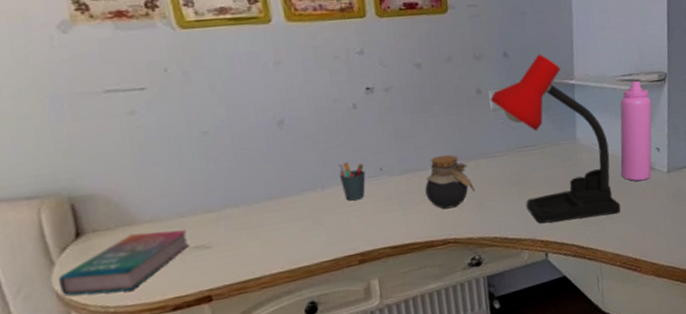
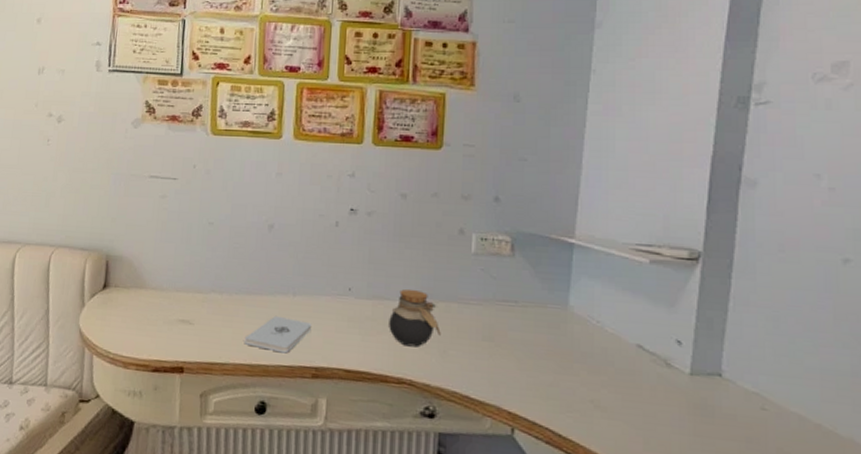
book: present [58,230,190,297] -> none [83,295,179,344]
notepad: none [276,211,349,252] -> present [244,315,312,354]
pen holder: present [338,162,366,201] -> none [311,274,335,314]
desk lamp: present [490,53,621,224] -> none [472,204,618,408]
water bottle: present [620,80,652,182] -> none [623,253,676,377]

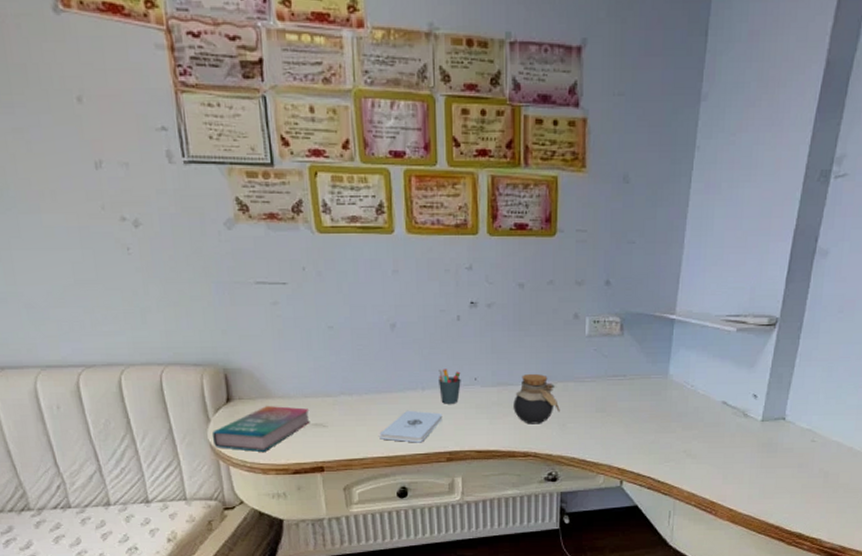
book: none [83,295,179,344] -> present [212,405,310,452]
pen holder: none [311,274,335,314] -> present [439,369,461,404]

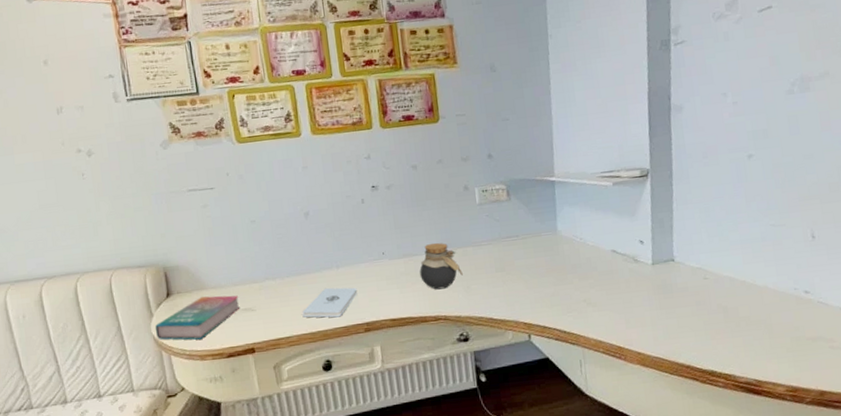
pen holder: present [439,369,461,404] -> none [350,247,371,279]

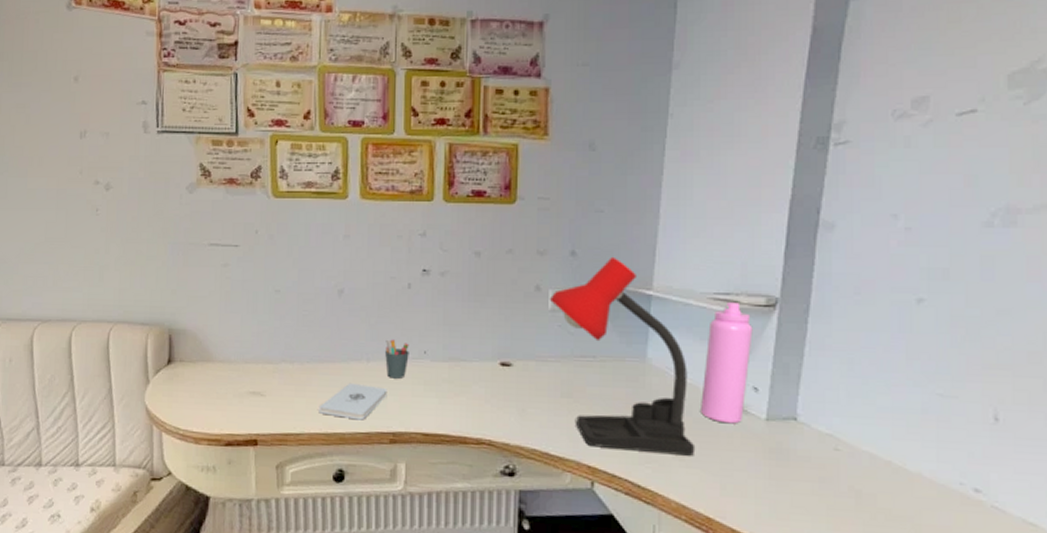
book: present [155,295,240,340] -> none [149,369,249,419]
pen holder: none [350,247,371,279] -> present [385,339,409,379]
jar: present [419,242,463,290] -> none [466,349,519,407]
desk lamp: none [476,154,604,307] -> present [549,256,696,456]
water bottle: none [600,177,635,272] -> present [701,301,753,424]

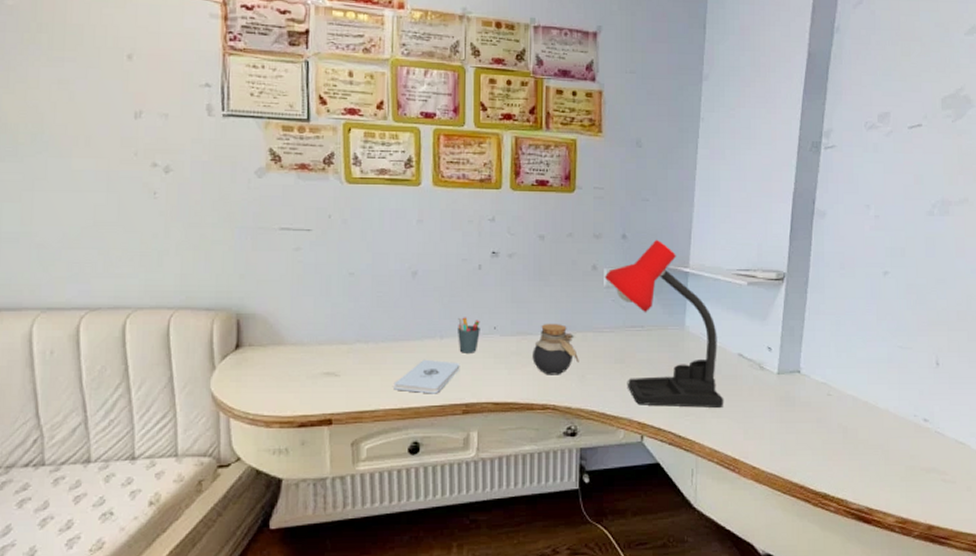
jar: none [466,349,519,407] -> present [532,323,579,375]
water bottle: present [701,301,753,424] -> none [728,276,767,379]

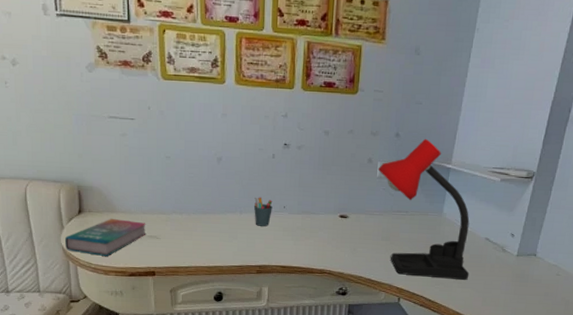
book: none [215,352,322,402] -> present [64,218,146,256]
notepad: present [393,359,460,394] -> none [202,229,256,257]
jar: present [532,323,579,375] -> none [314,205,352,247]

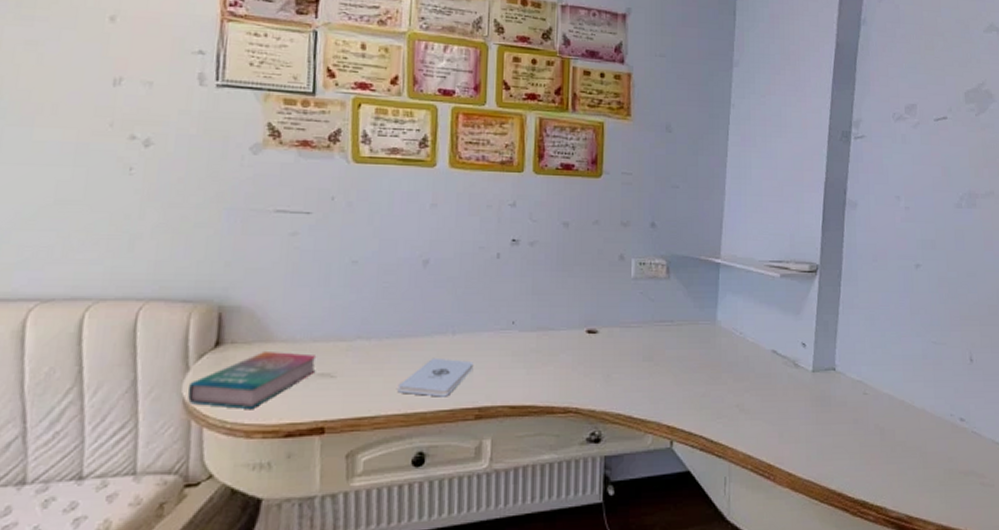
notepad: none [202,229,256,257] -> present [397,357,474,397]
pen holder: present [254,197,273,226] -> none [472,310,497,351]
desk lamp: present [377,138,470,280] -> none [632,228,758,409]

